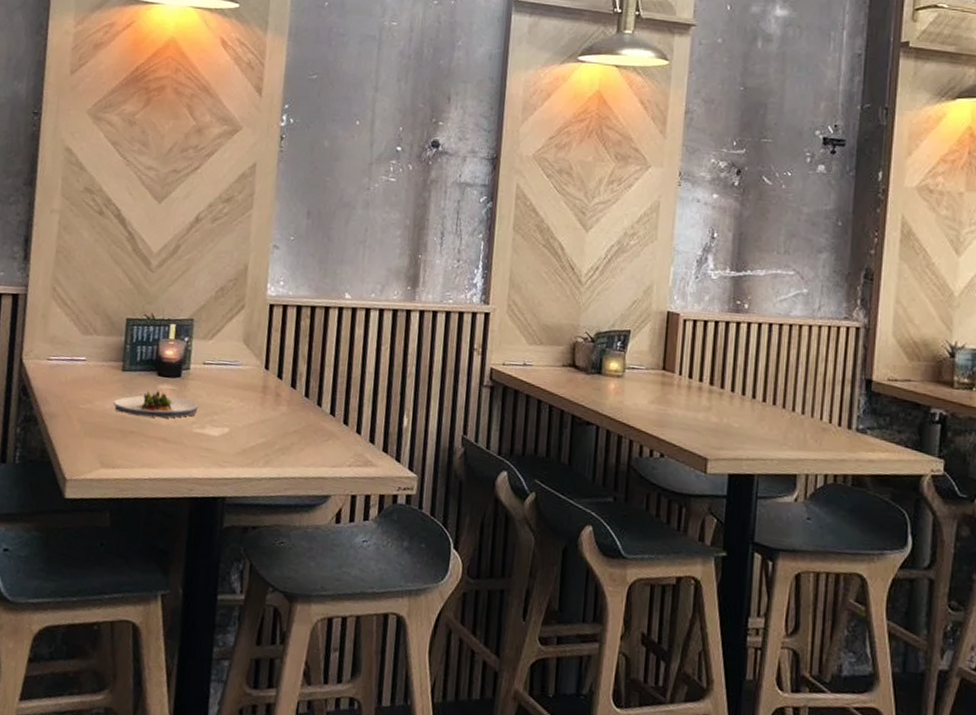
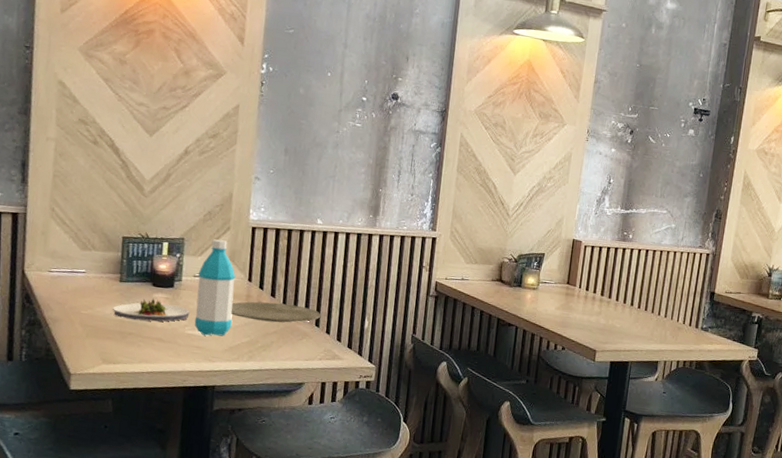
water bottle: none [203,319,251,436] -> present [194,239,236,336]
plate: none [244,393,350,420] -> present [230,301,321,323]

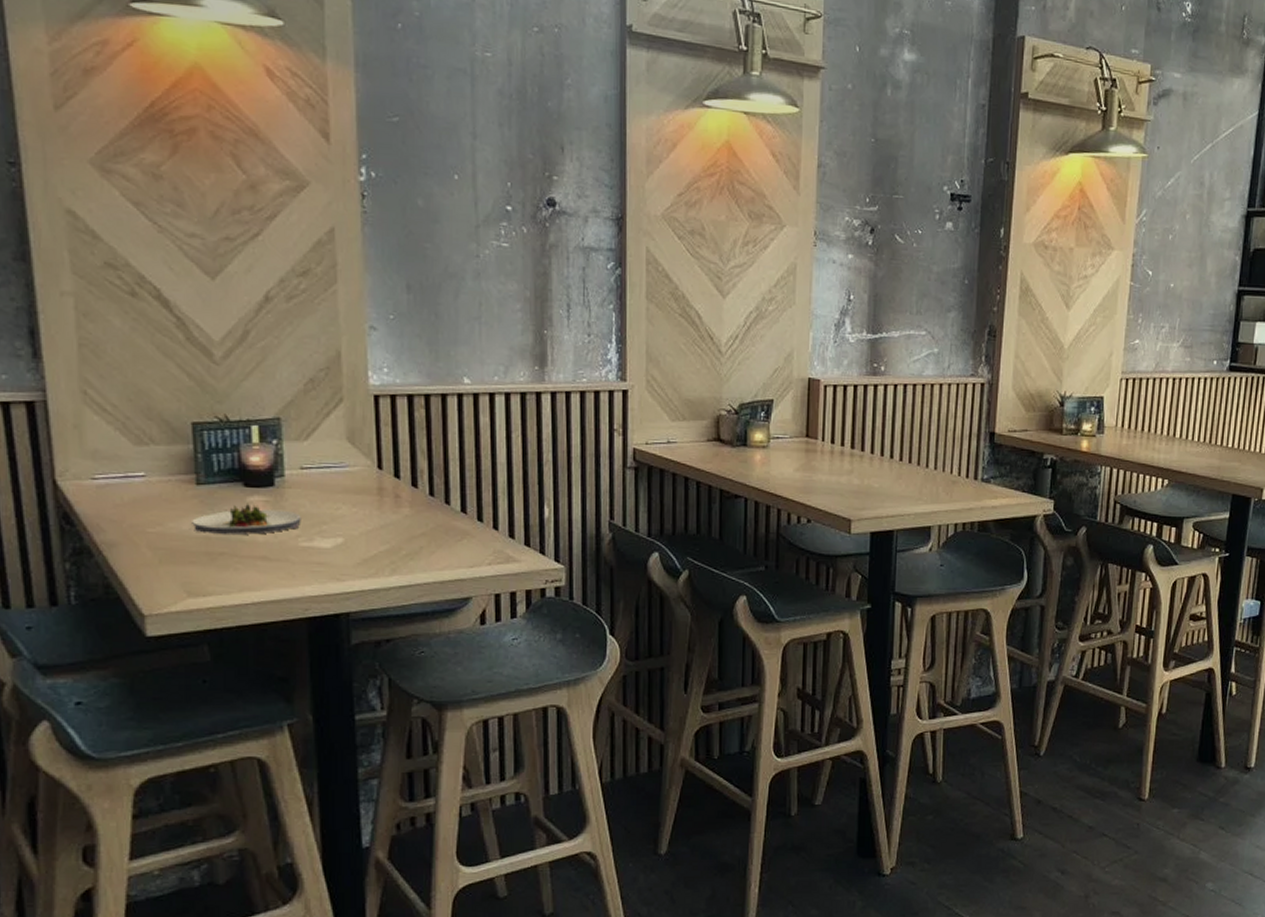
water bottle: present [194,239,236,336] -> none [306,416,363,547]
plate: present [230,301,321,323] -> none [358,494,484,521]

